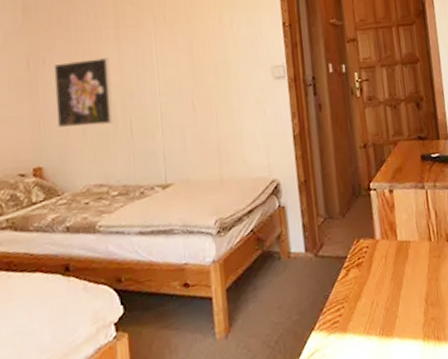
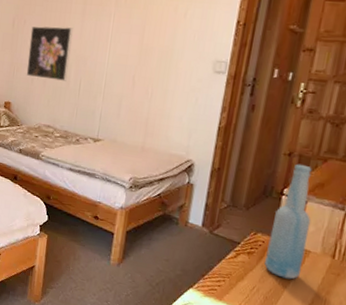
bottle: none [369,153,409,281] -> present [264,164,312,280]

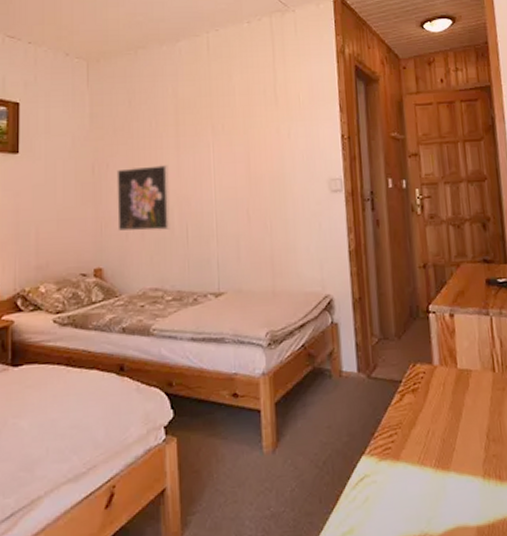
bottle: present [264,164,312,280] -> none [427,274,469,411]

